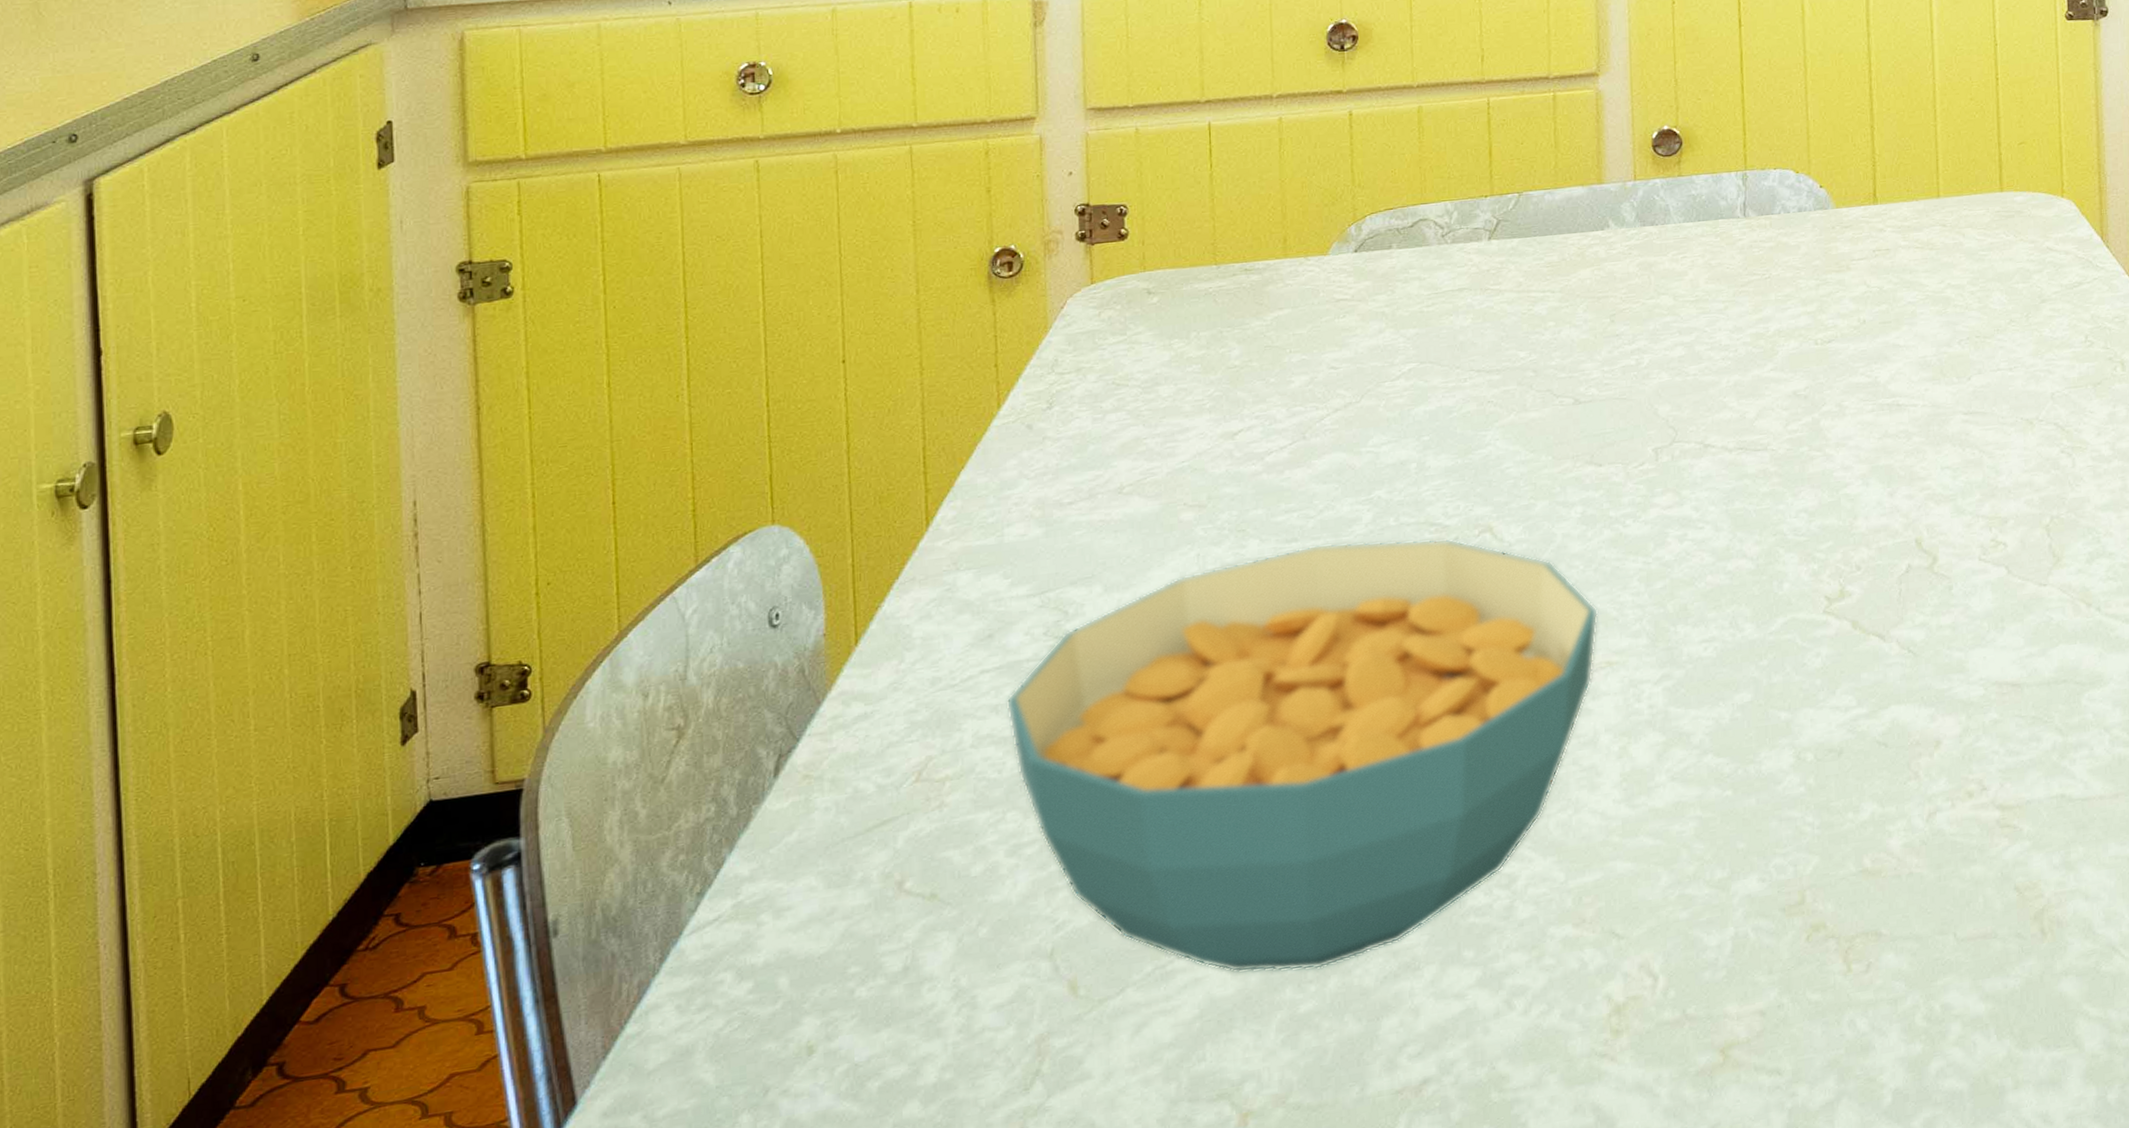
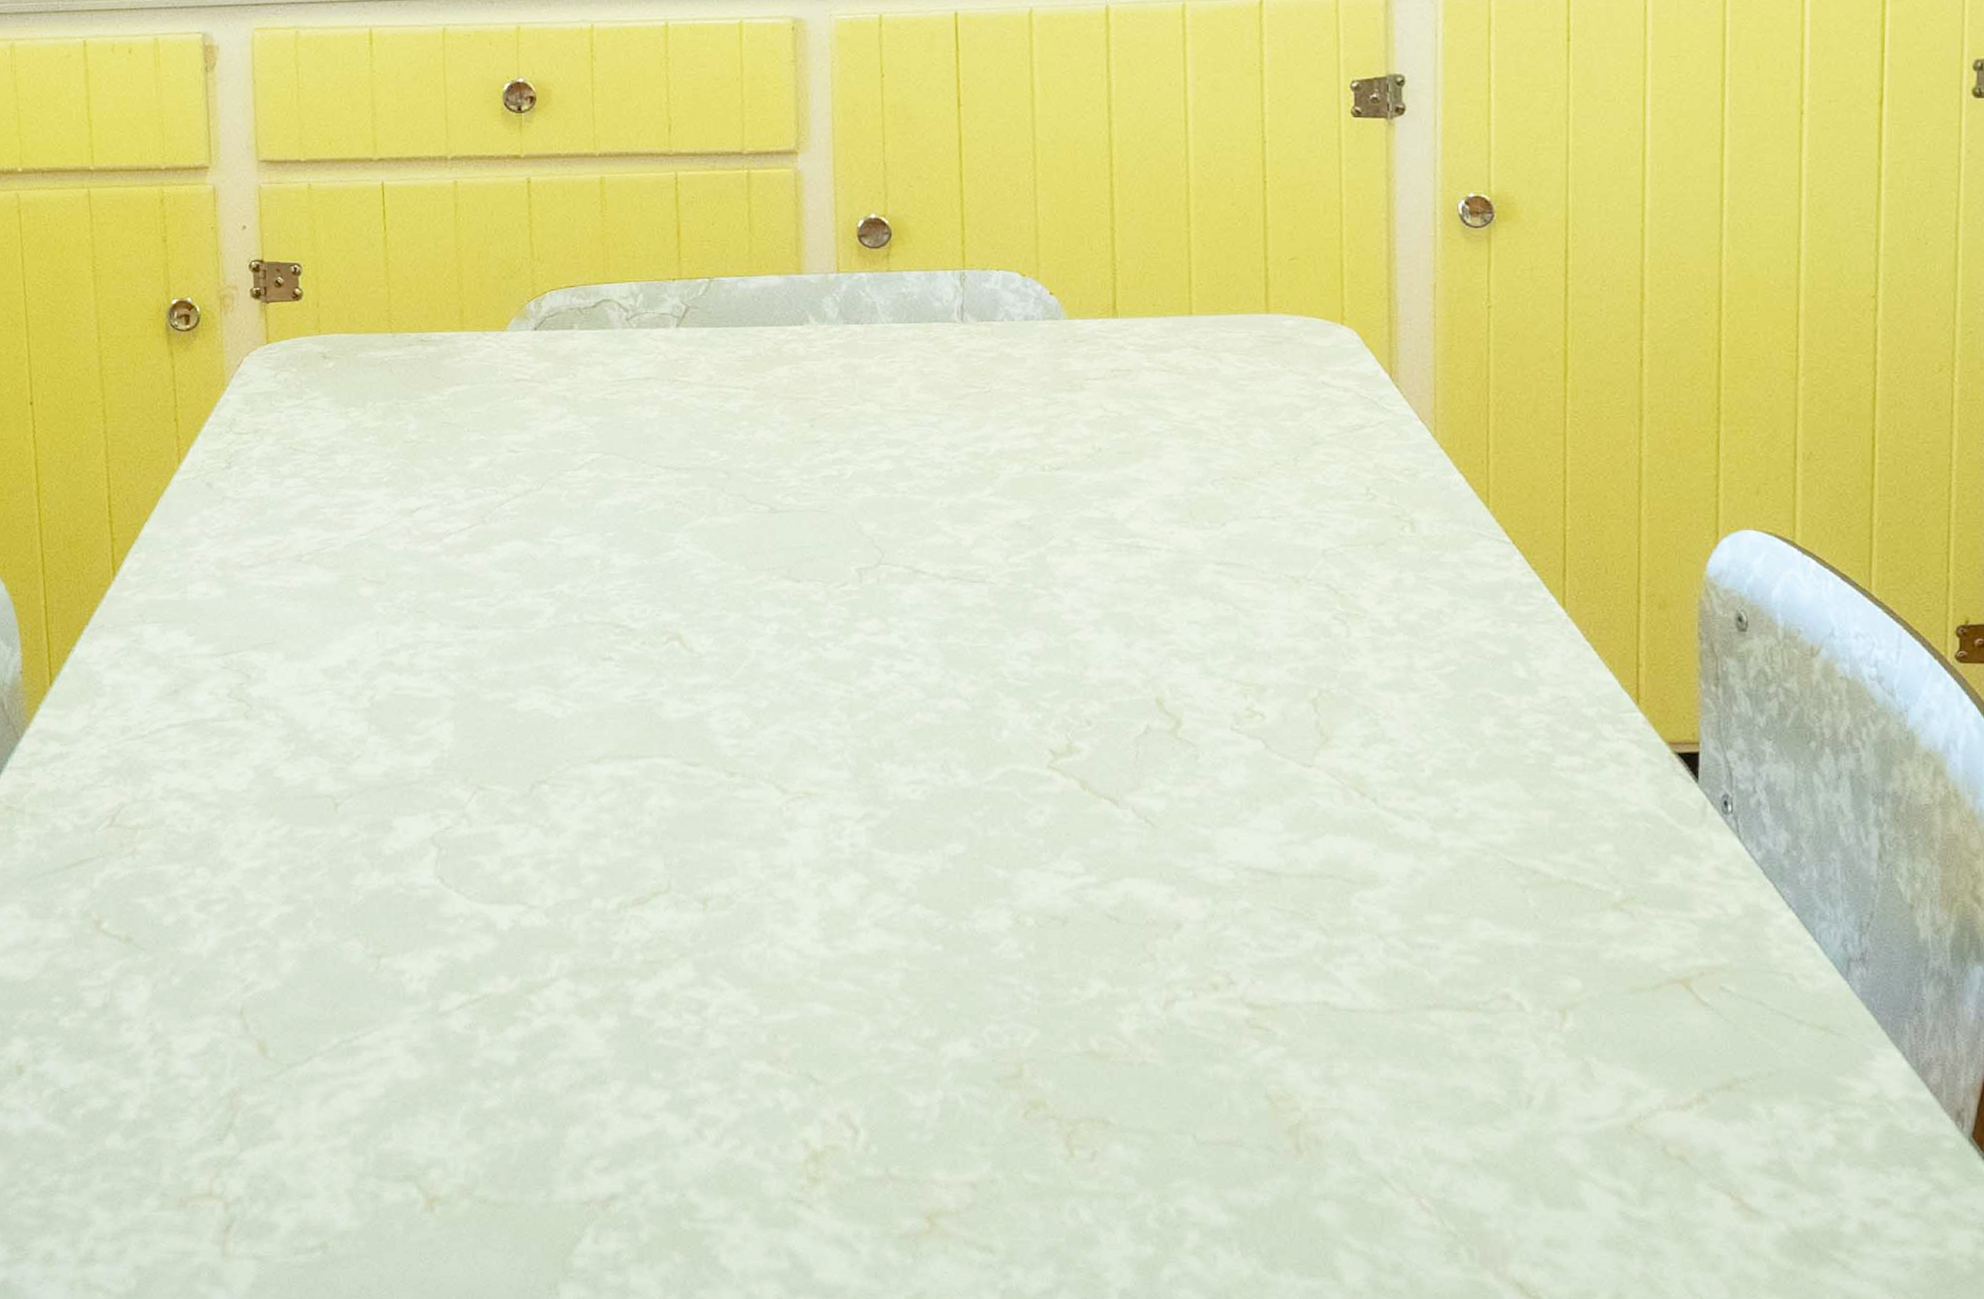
cereal bowl: present [1006,538,1599,973] -> none [192,634,796,1068]

